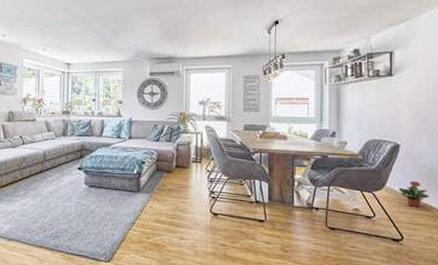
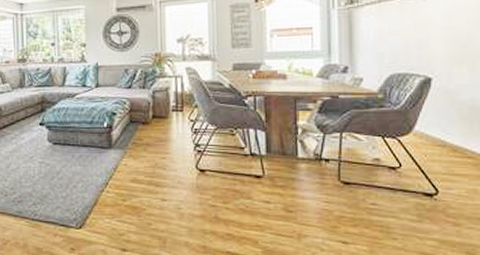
potted plant: present [399,180,430,208] -> none [431,121,473,155]

